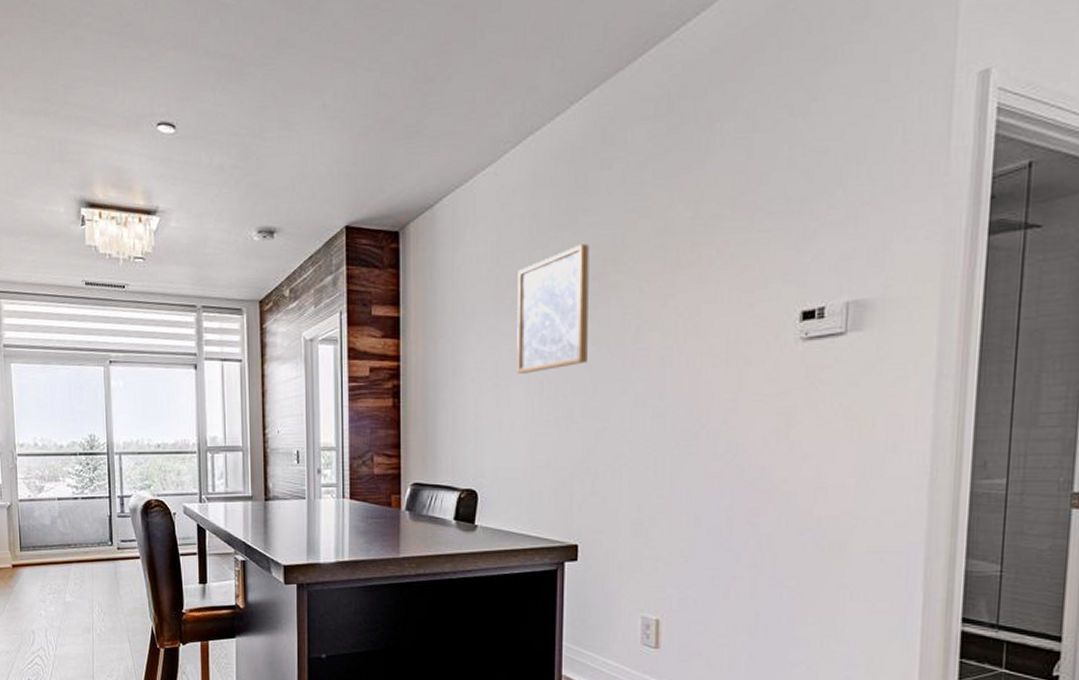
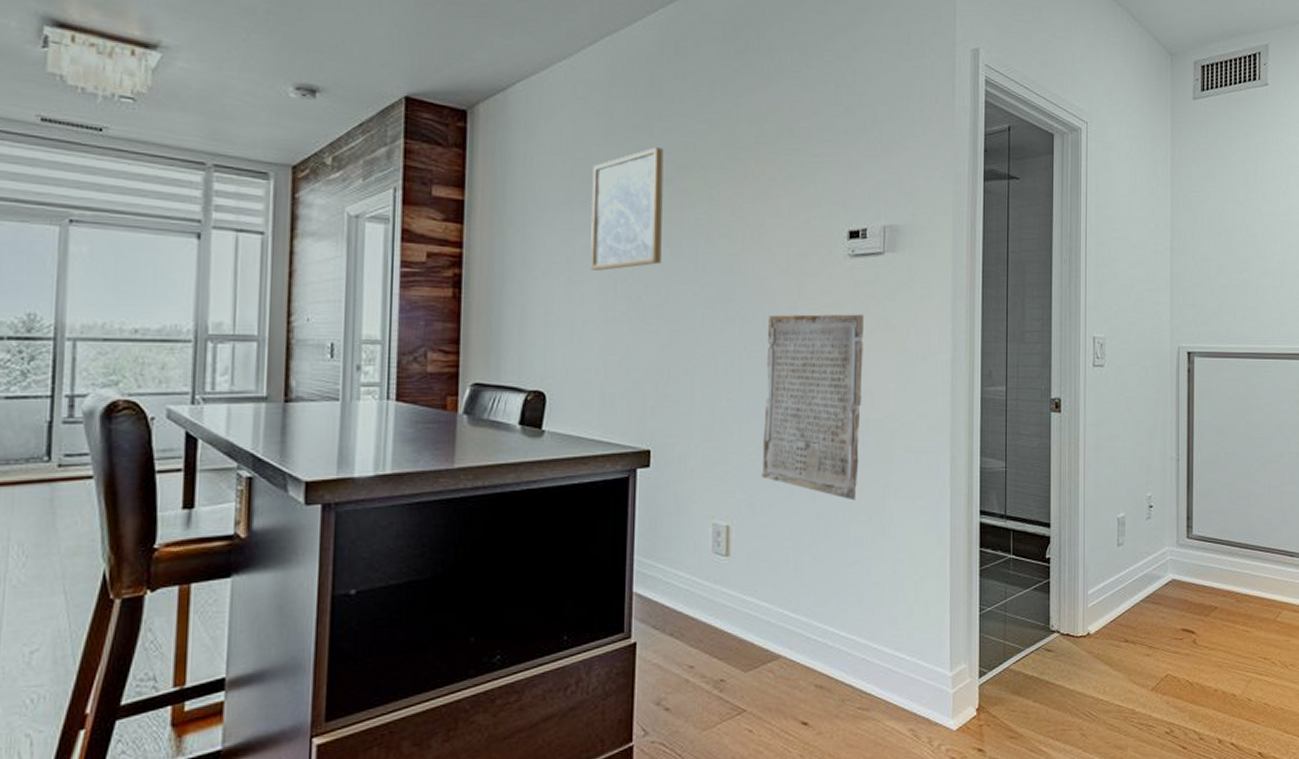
stone plaque: none [694,403,818,601] -> present [761,314,864,501]

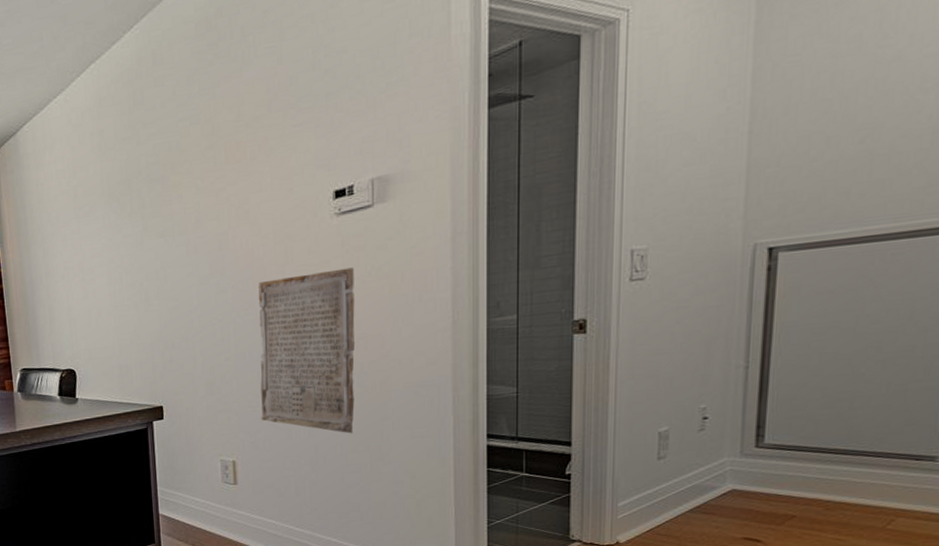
wall art: present [590,147,664,271] -> none [92,152,157,269]

